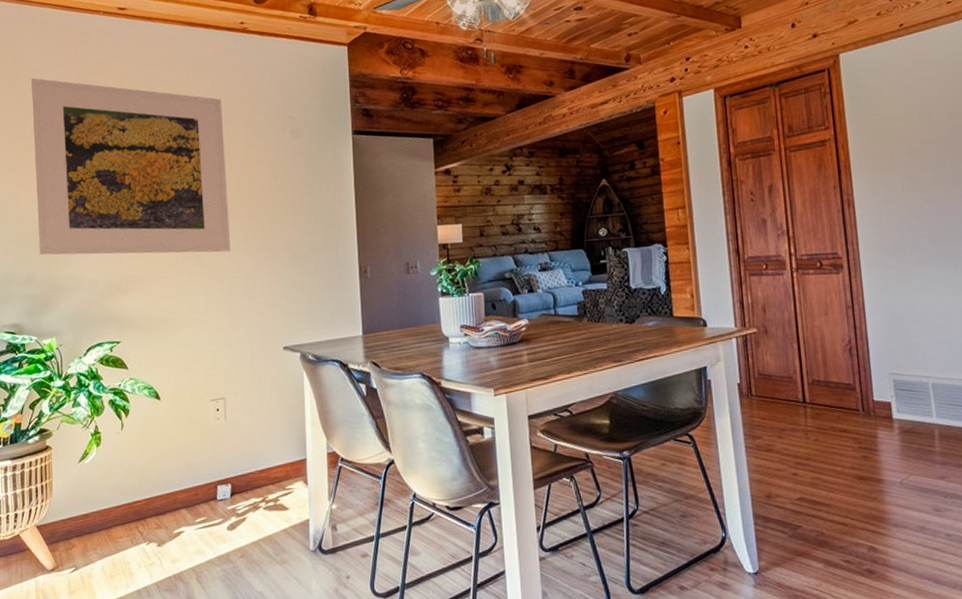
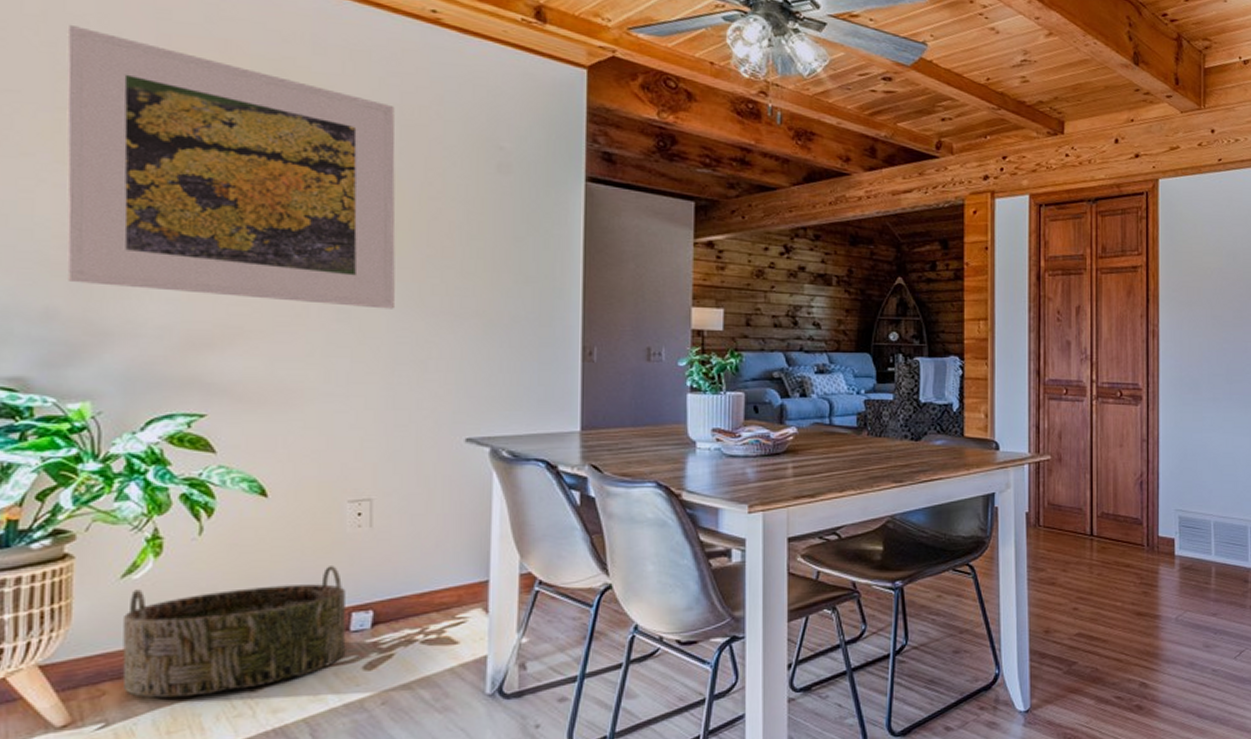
basket: none [82,450,216,550] -> present [122,566,347,698]

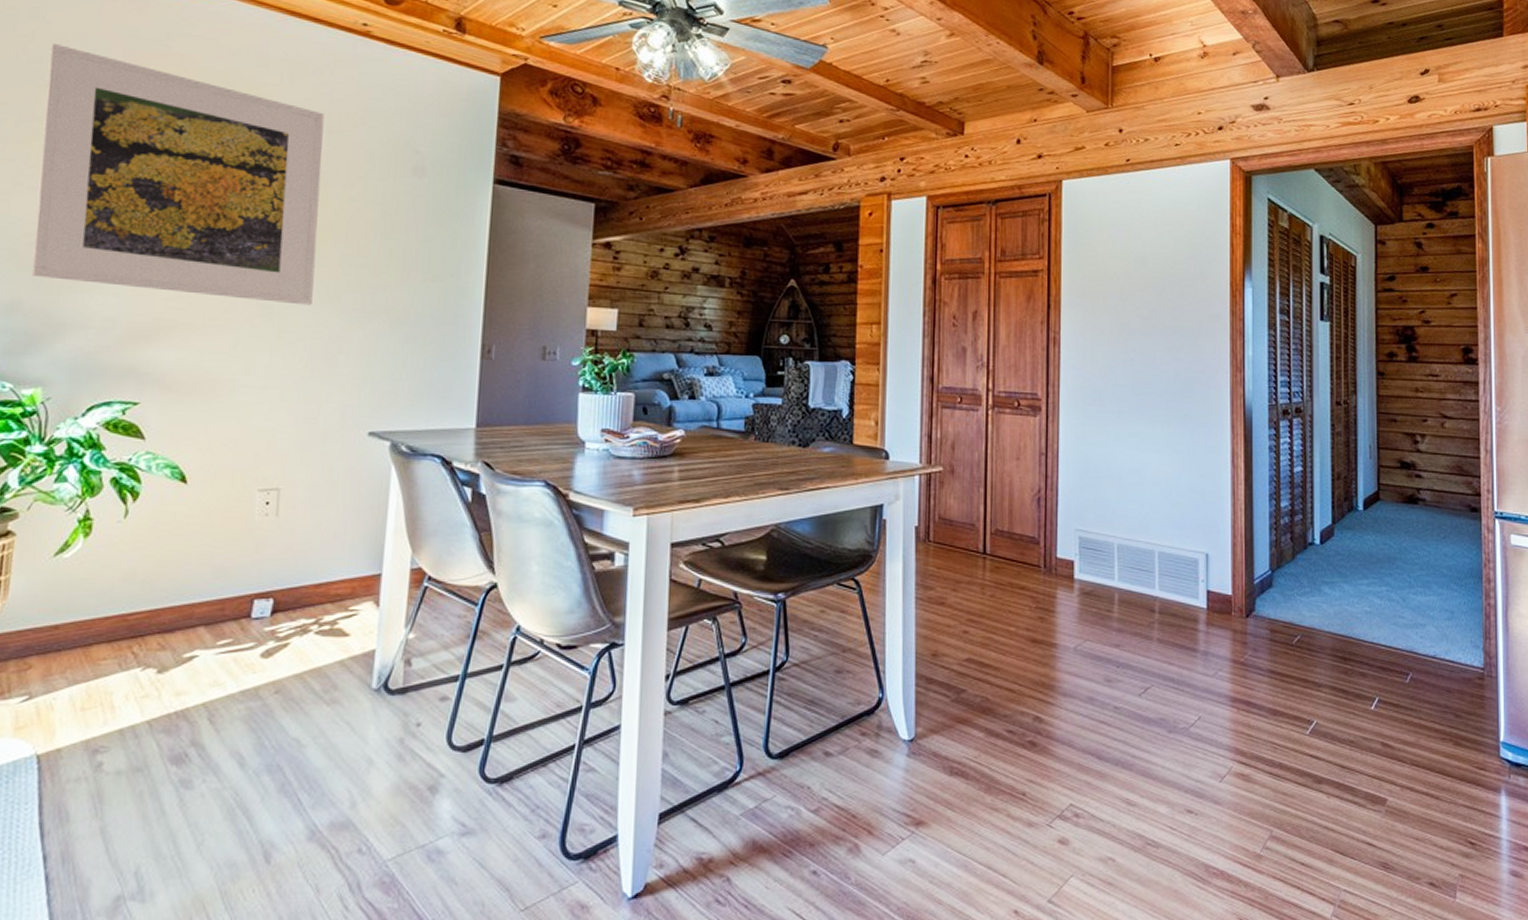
basket: present [122,566,347,698] -> none [47,553,250,675]

